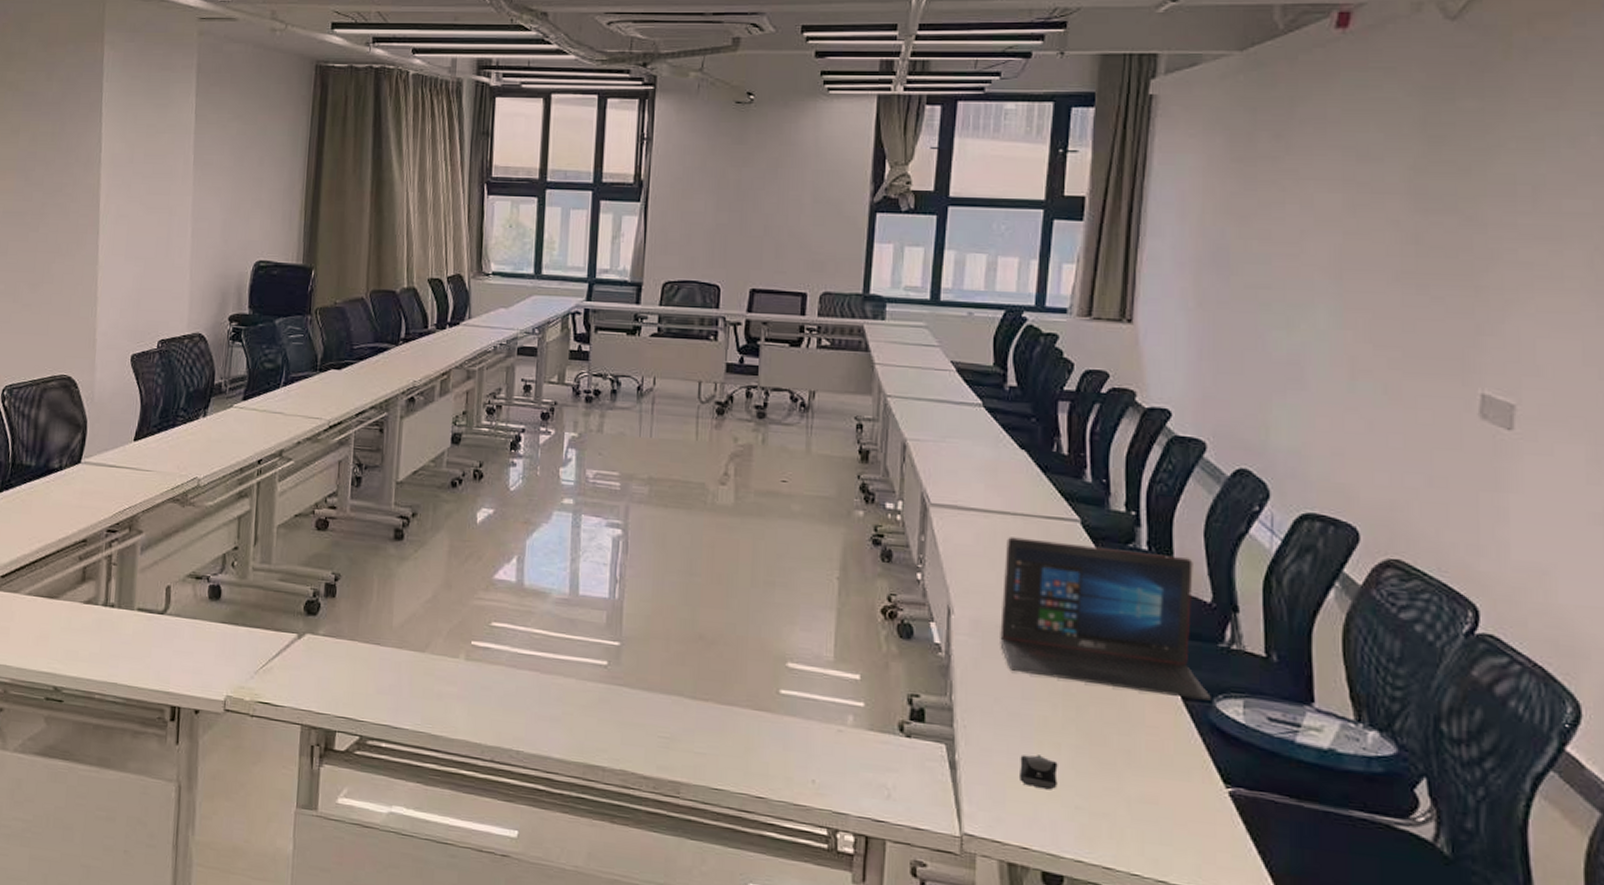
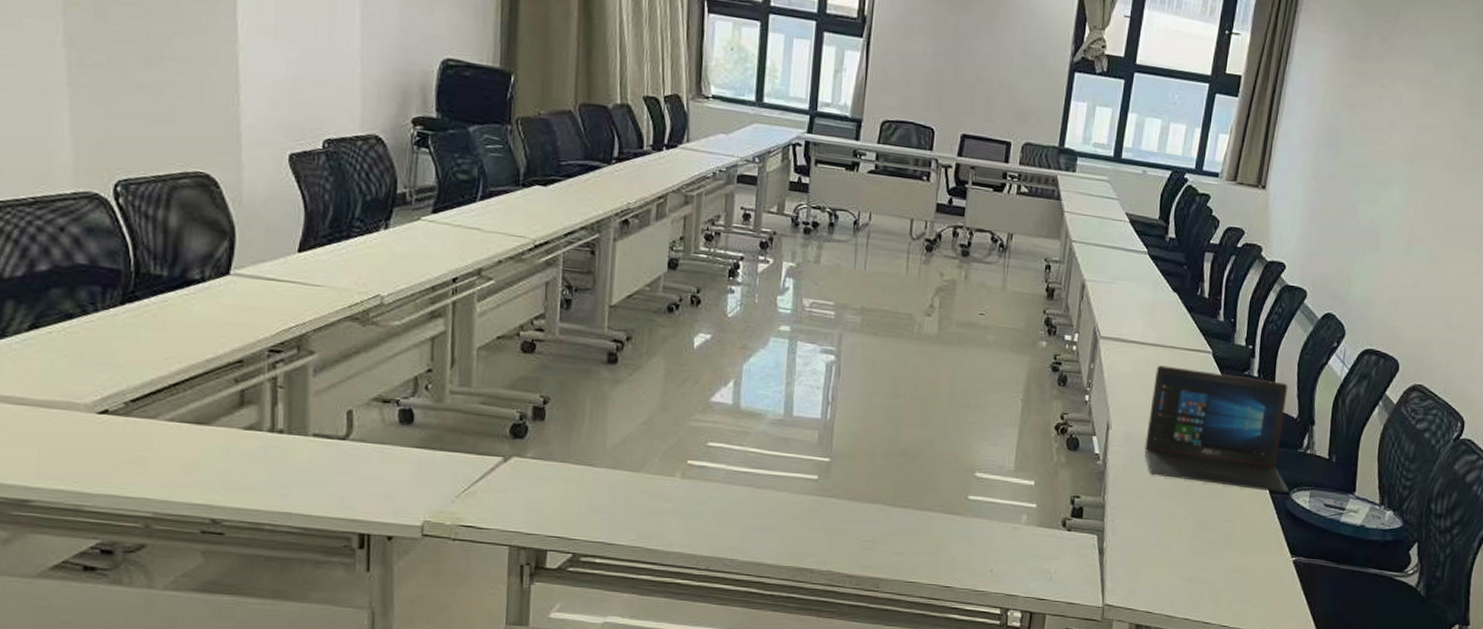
computer mouse: present [1020,754,1058,790] -> none [1150,540,1178,567]

